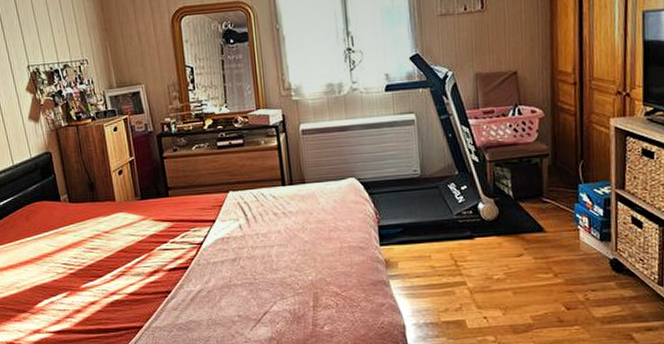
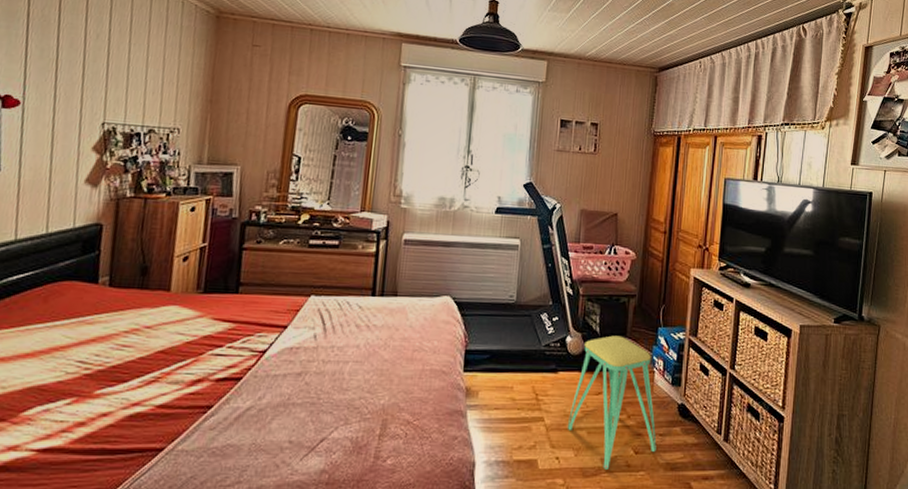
stool: none [491,197,590,326] -> present [567,335,657,469]

